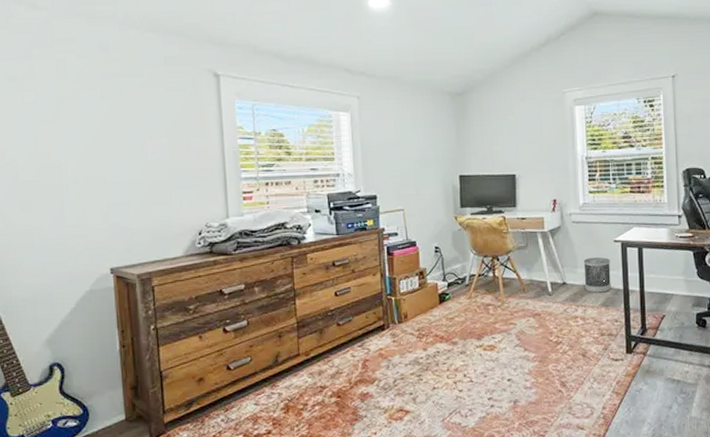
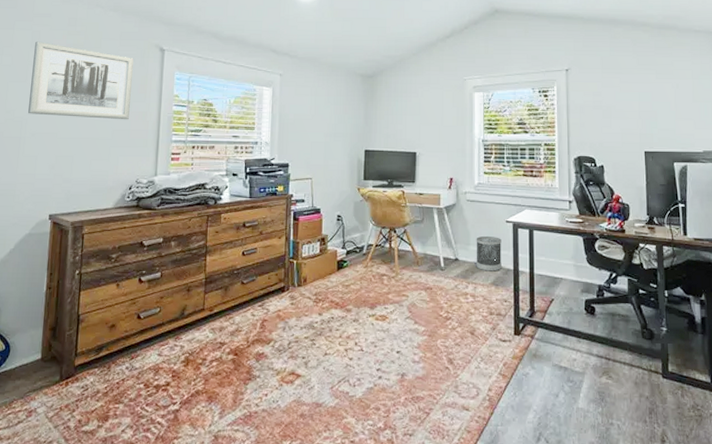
wall art: none [61,72,188,158] -> present [28,41,134,120]

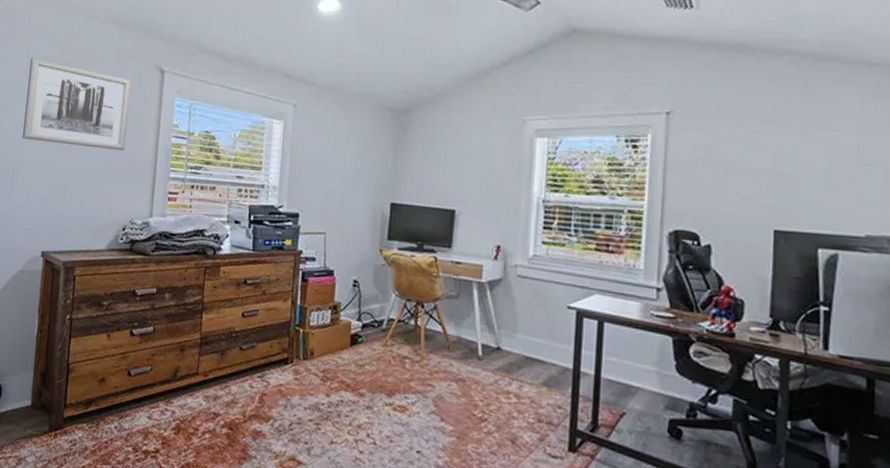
wastebasket: present [476,236,502,272] -> none [523,323,560,369]

